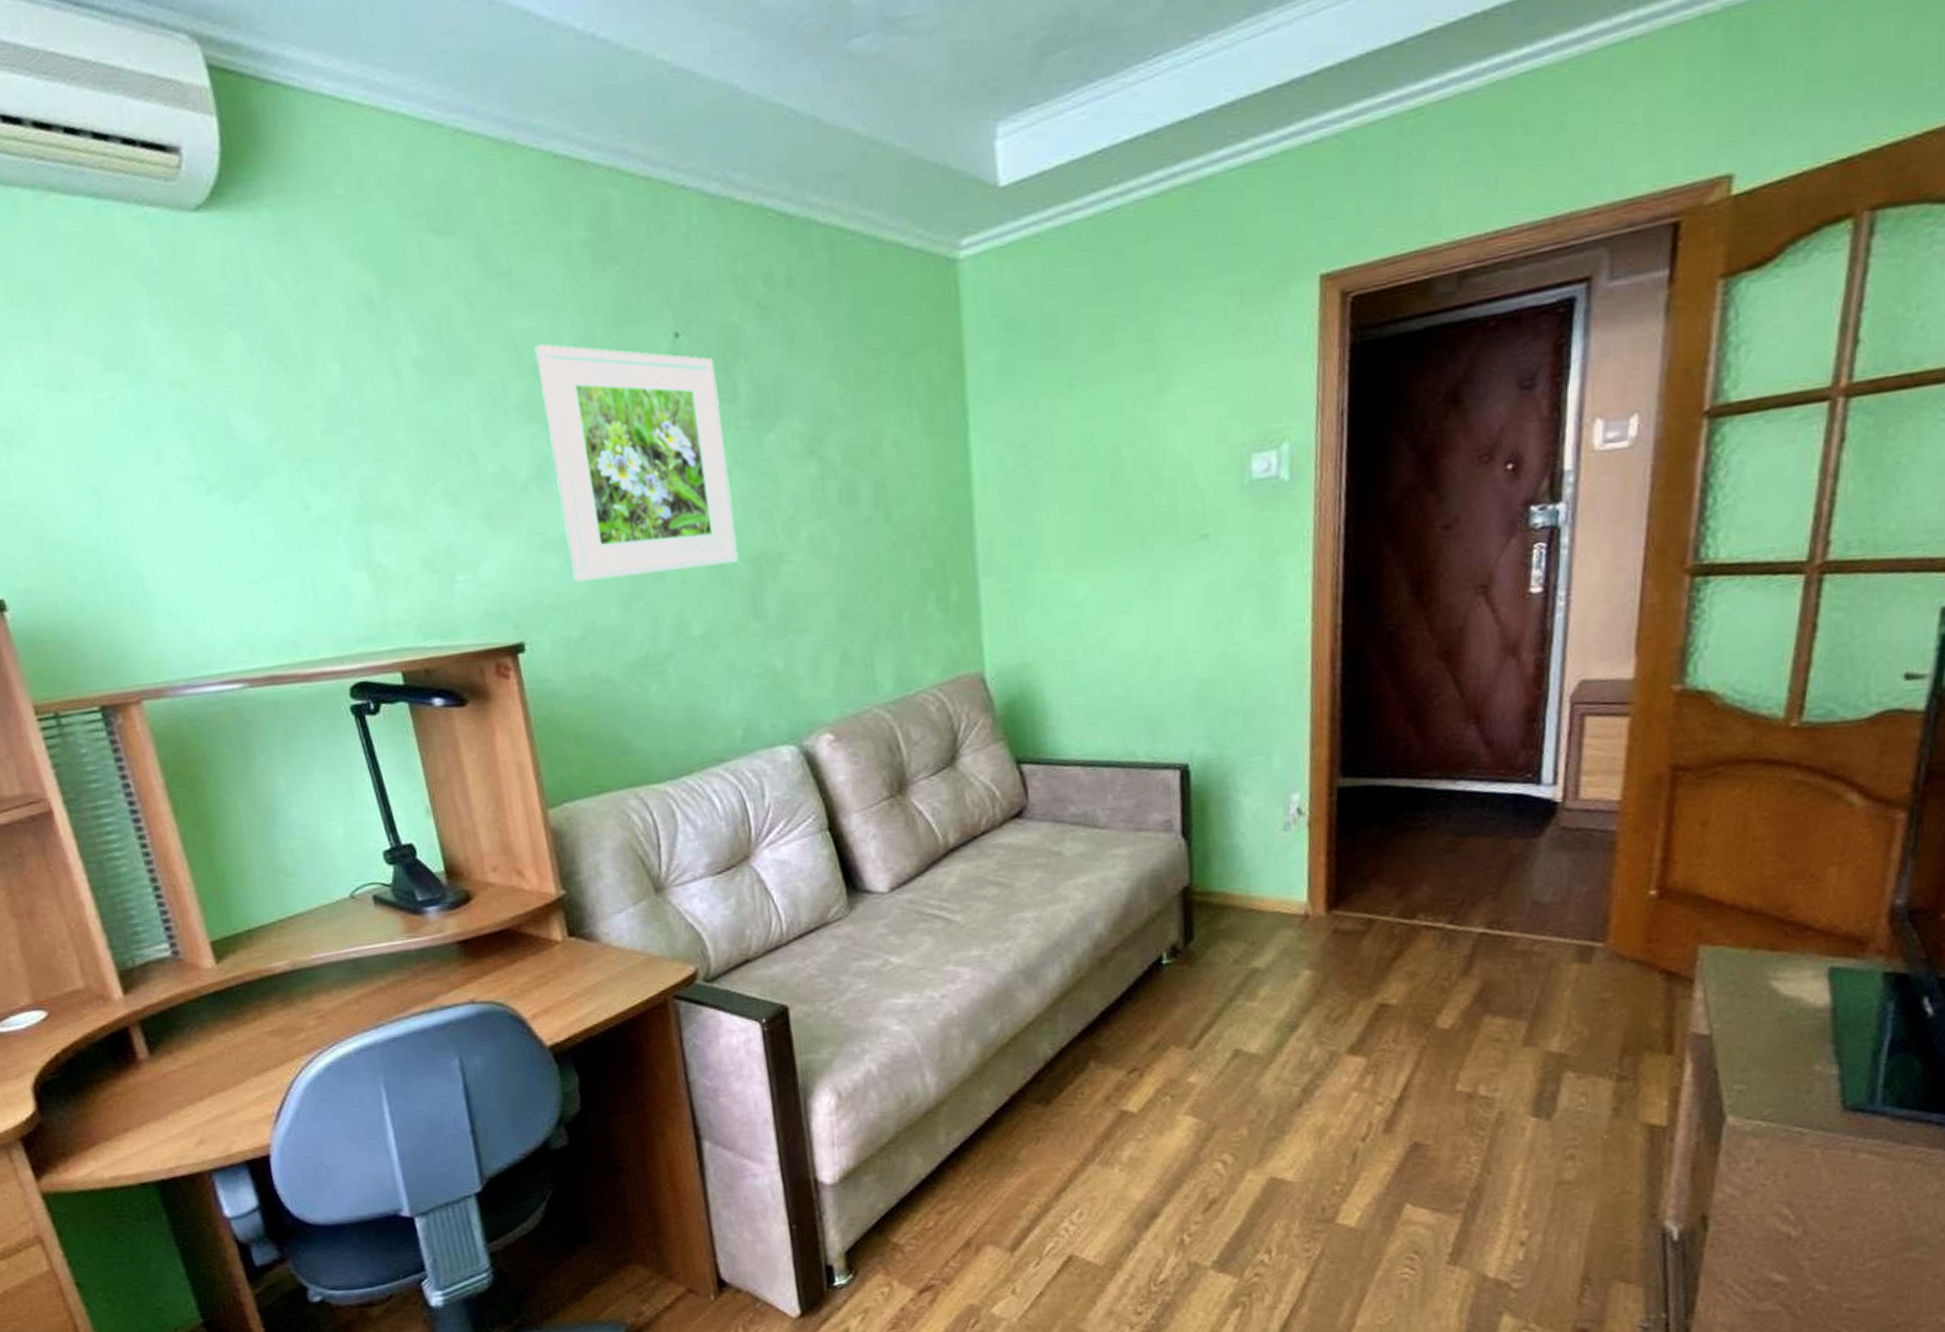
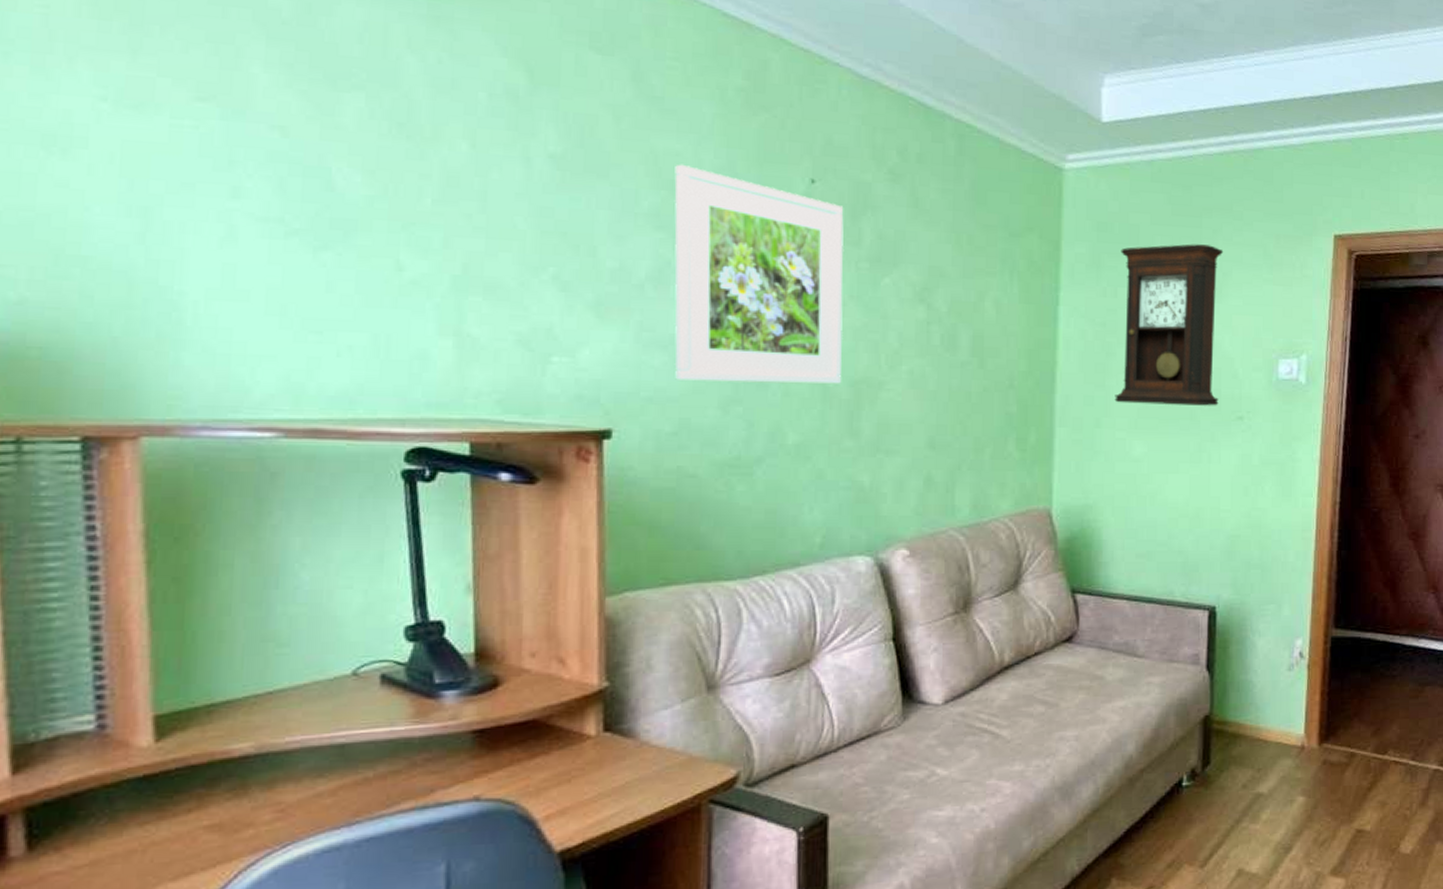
pendulum clock: none [1037,321,1176,539] -> present [1114,244,1224,406]

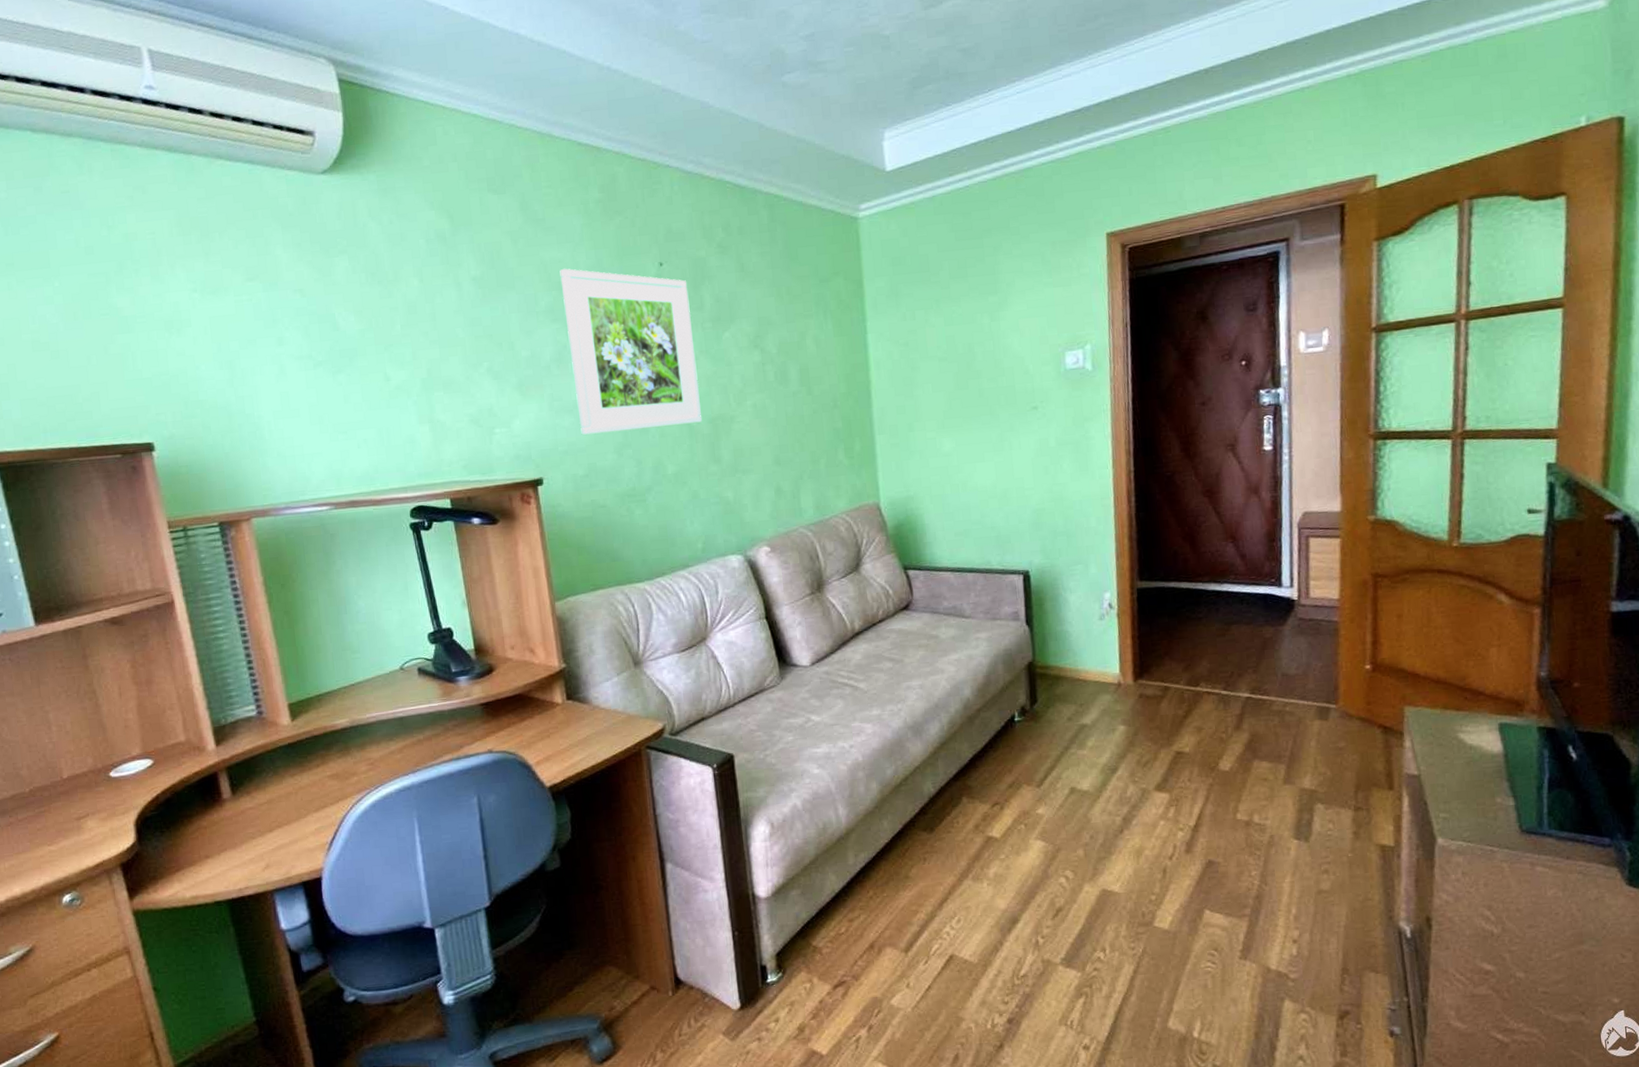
pendulum clock: present [1114,244,1224,406] -> none [914,261,1014,409]

